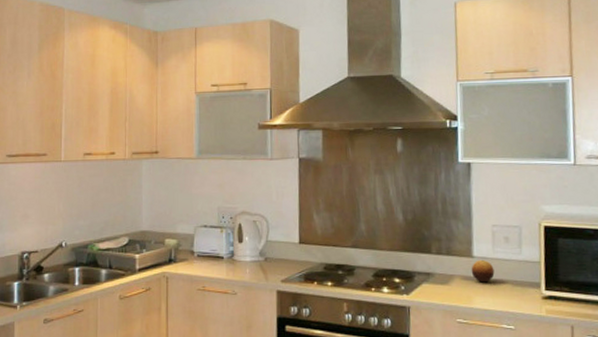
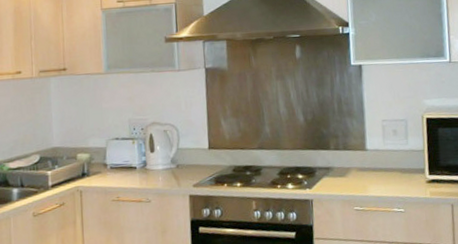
fruit: present [471,259,495,283] -> none [365,151,386,173]

